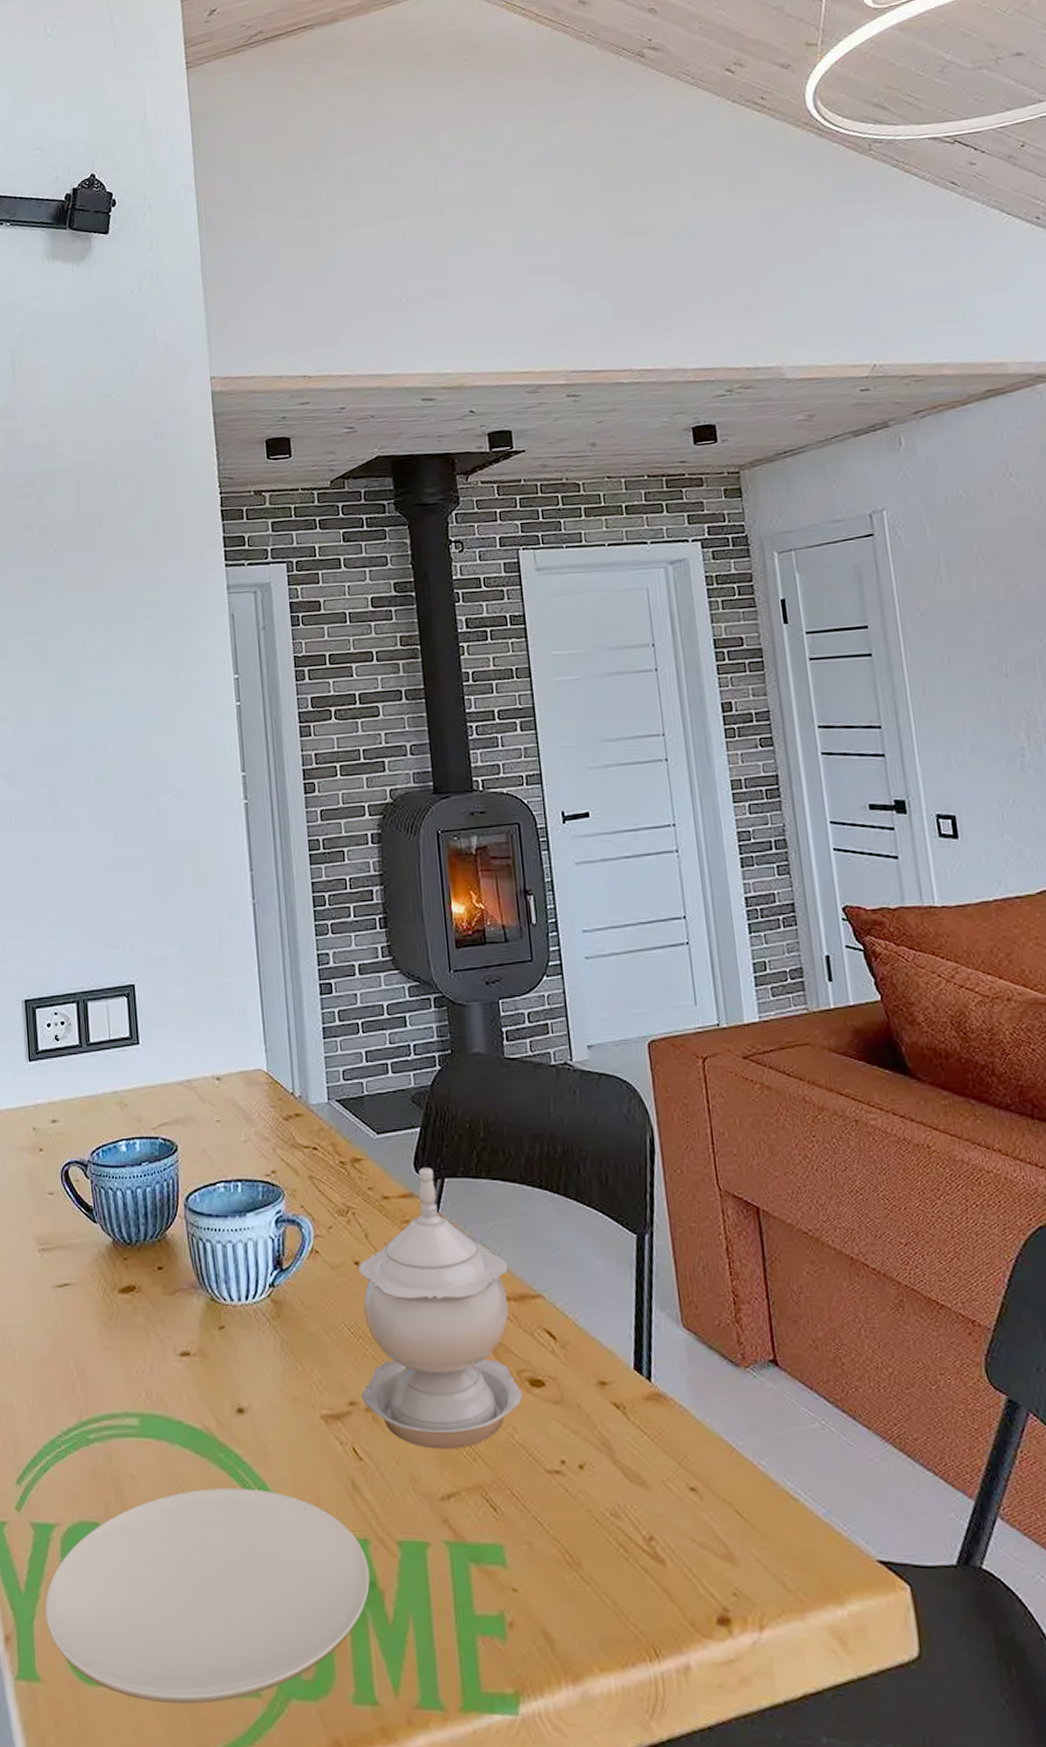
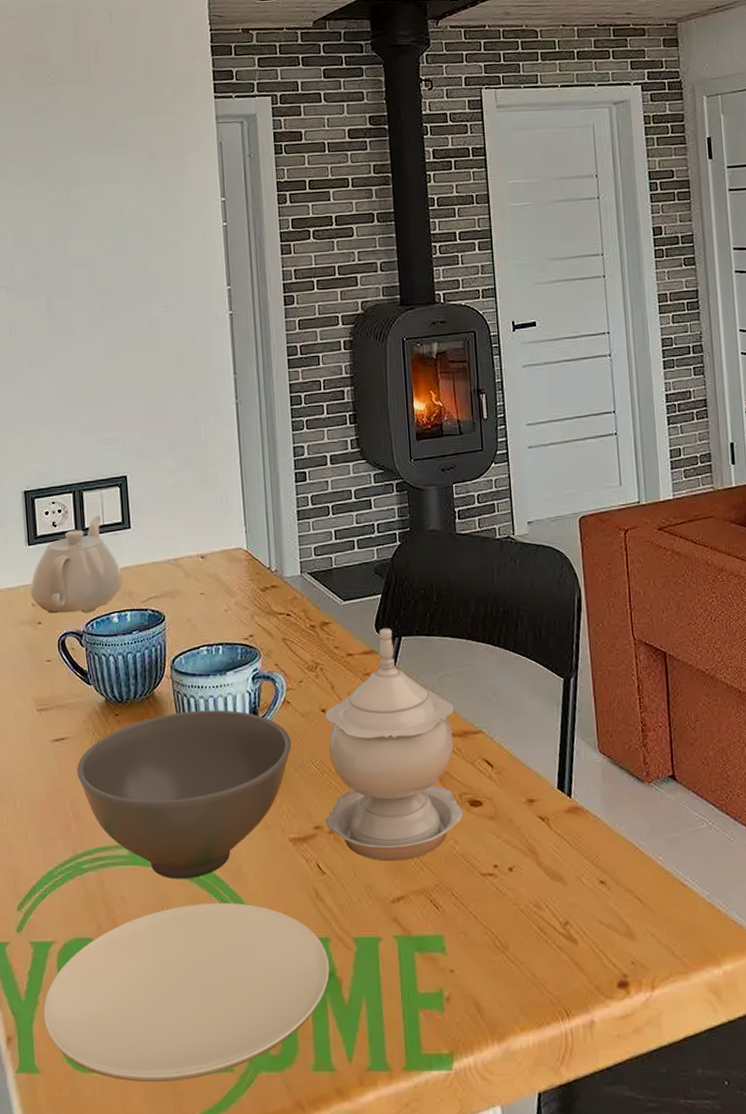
teapot: none [31,1029,131,1140] -> present [30,515,123,614]
bowl: none [82,1257,322,1458] -> present [77,710,292,879]

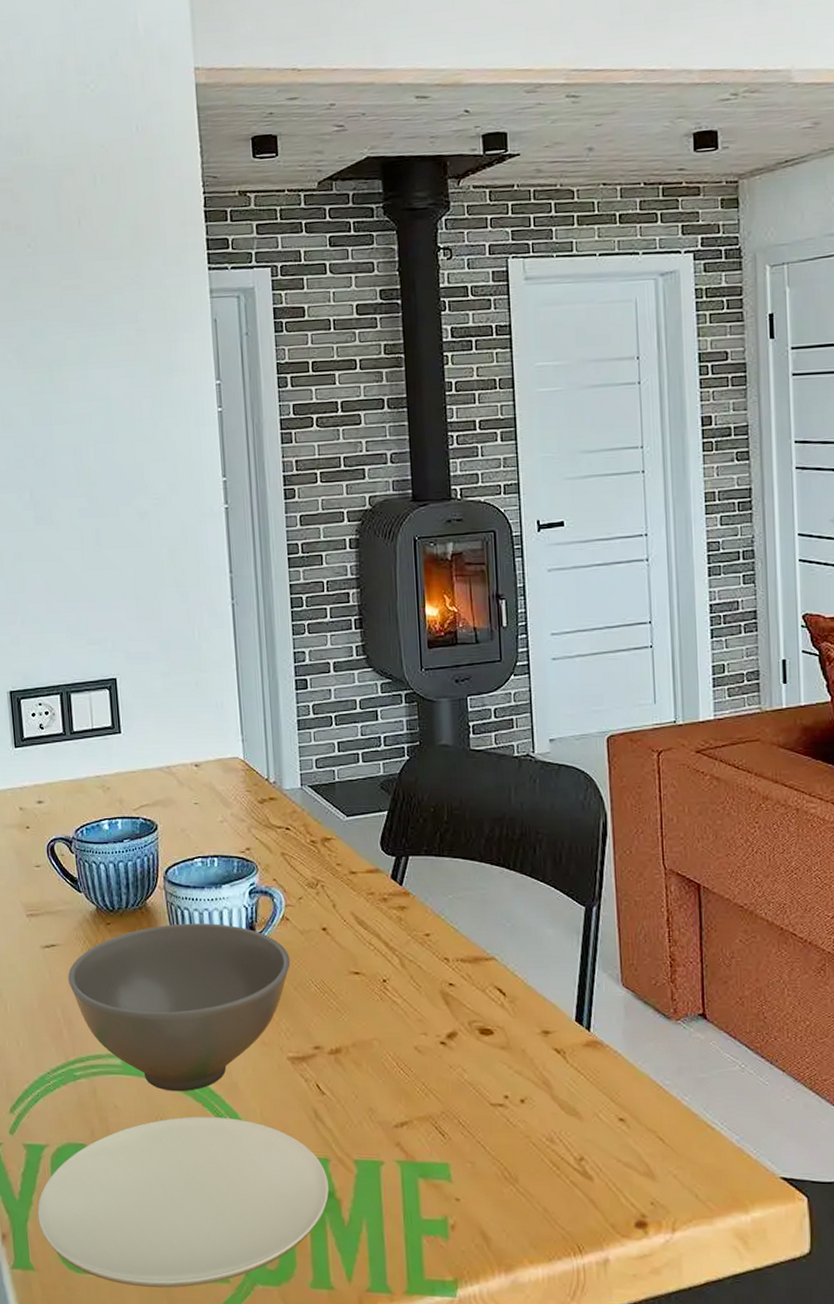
teapot: present [30,515,123,614] -> none [17,718,113,819]
sugar bowl: present [324,628,464,861] -> none [325,846,473,1086]

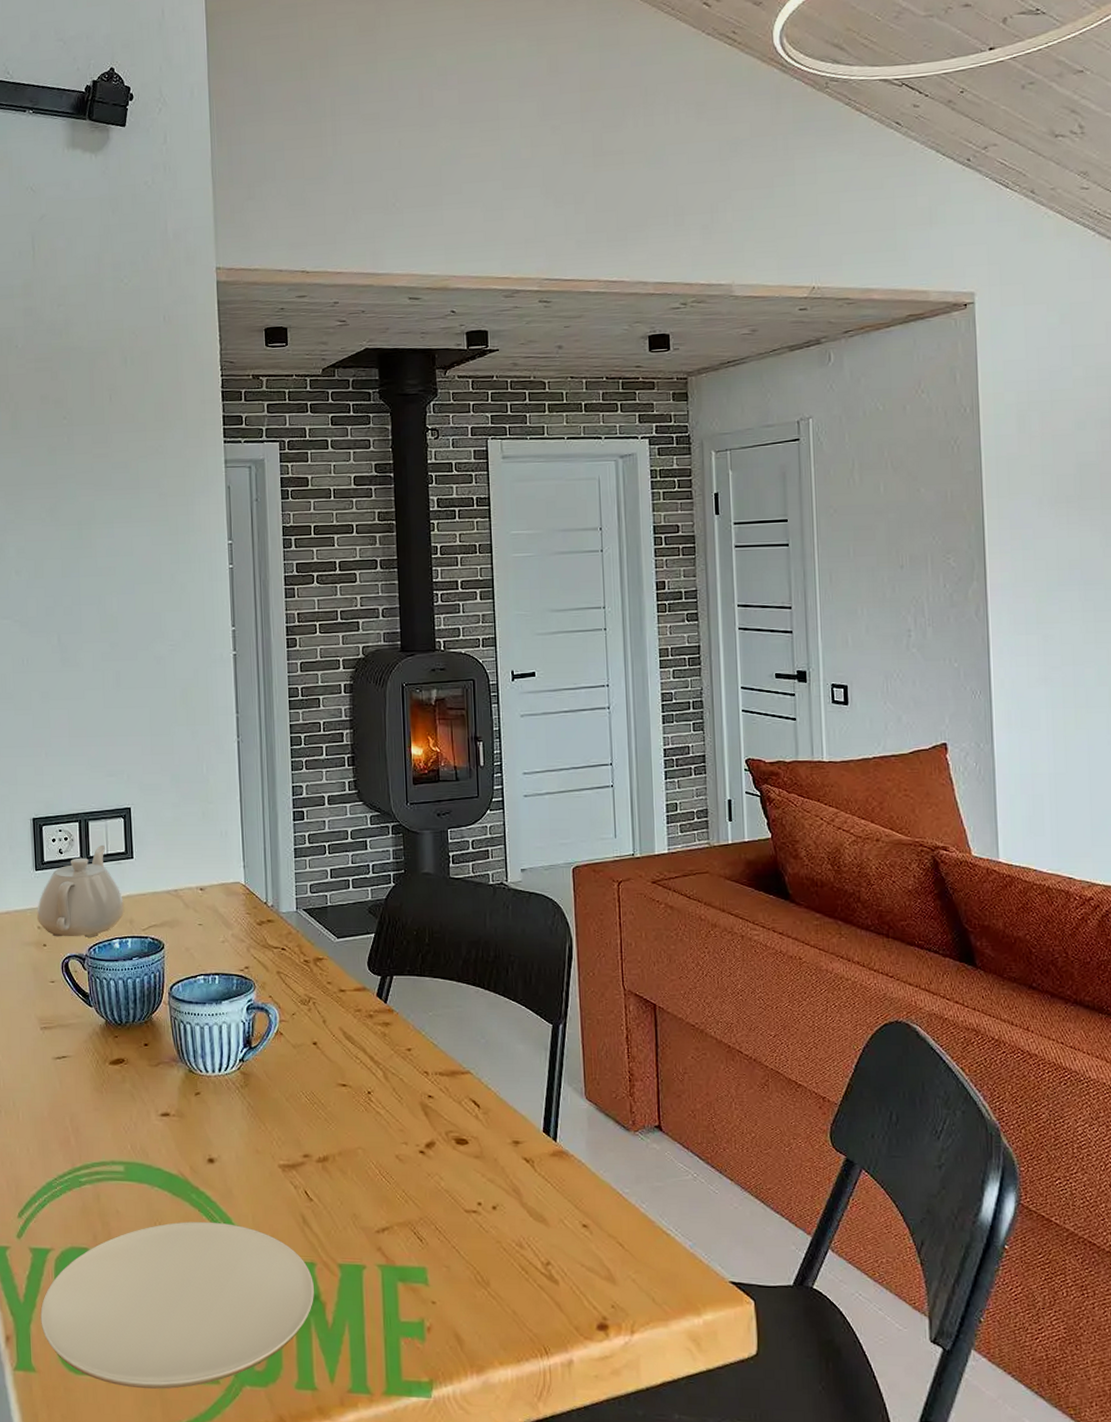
teapot: none [17,718,113,819] -> present [36,844,125,937]
bowl: present [68,923,291,1092] -> none [77,1037,283,1198]

